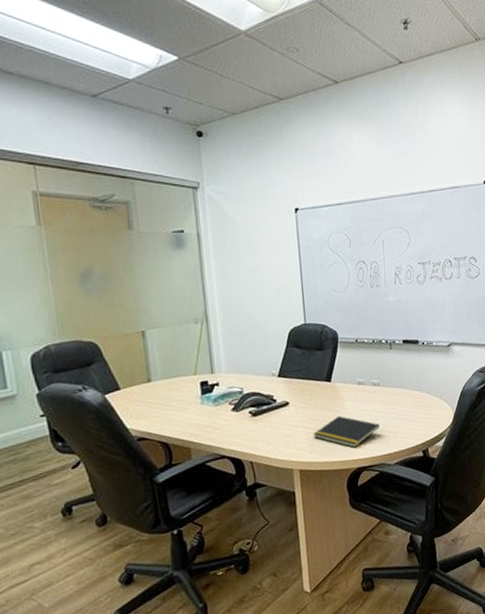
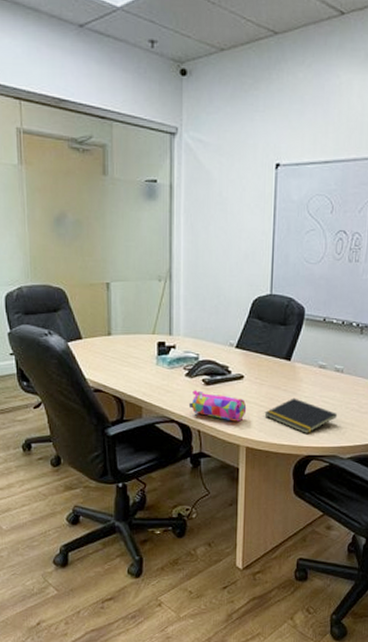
pencil case: none [238,422,296,448] -> present [188,390,247,422]

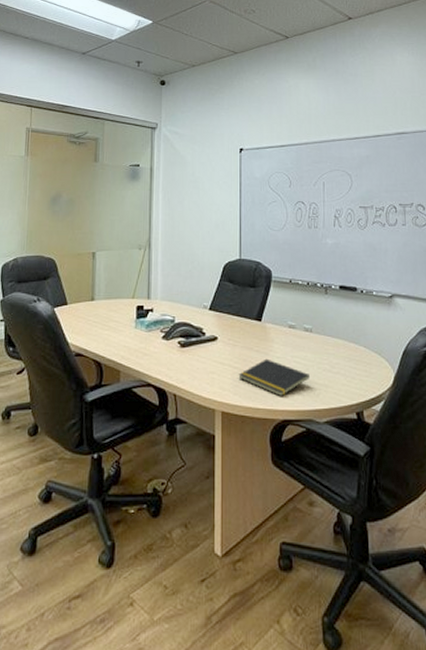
pencil case: present [188,390,247,422] -> none [165,353,221,385]

